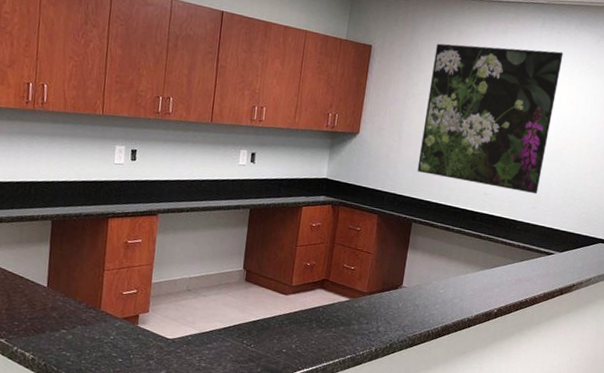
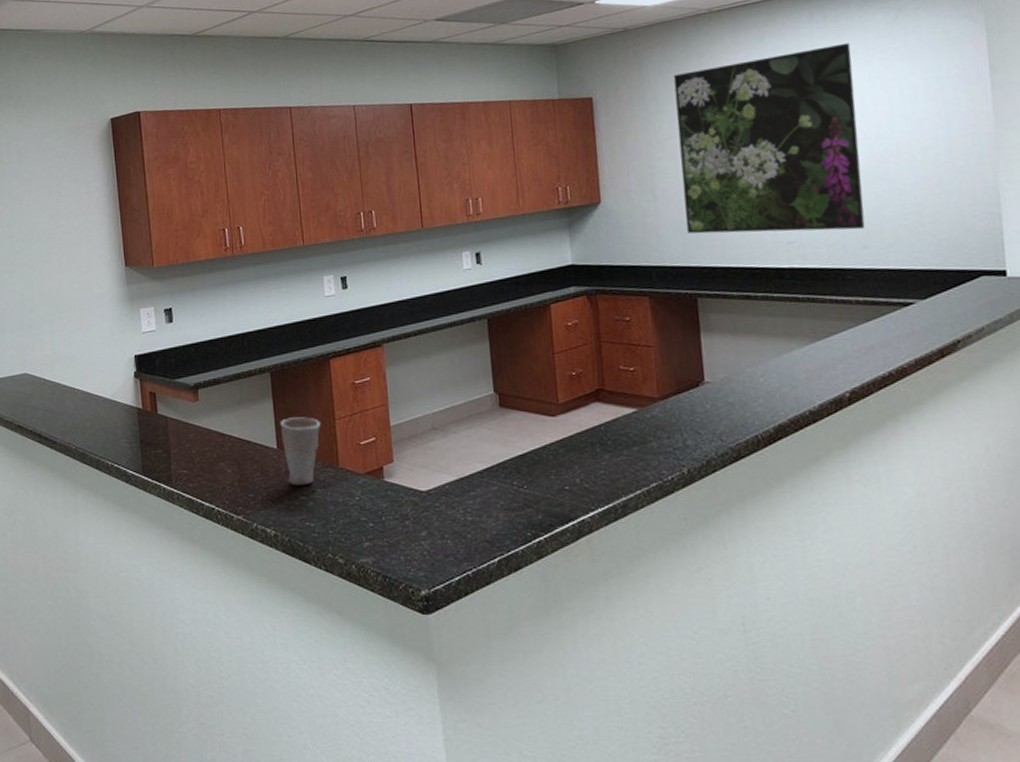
cup: none [53,262,91,321] -> present [280,417,321,486]

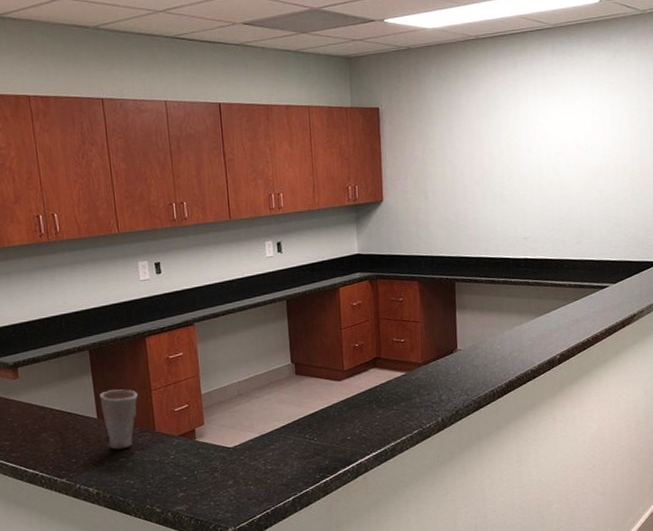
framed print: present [673,42,866,234] -> none [445,75,580,230]

